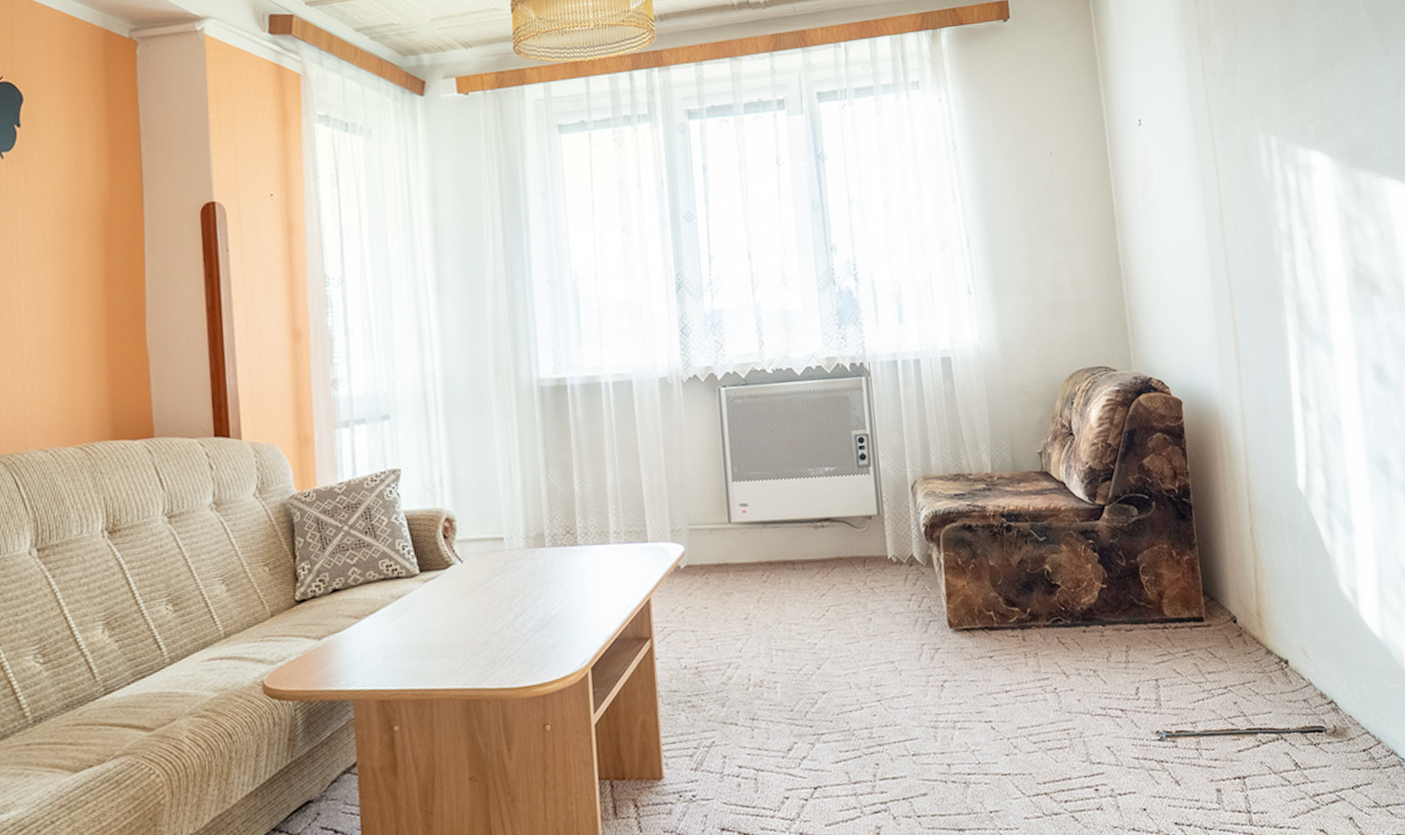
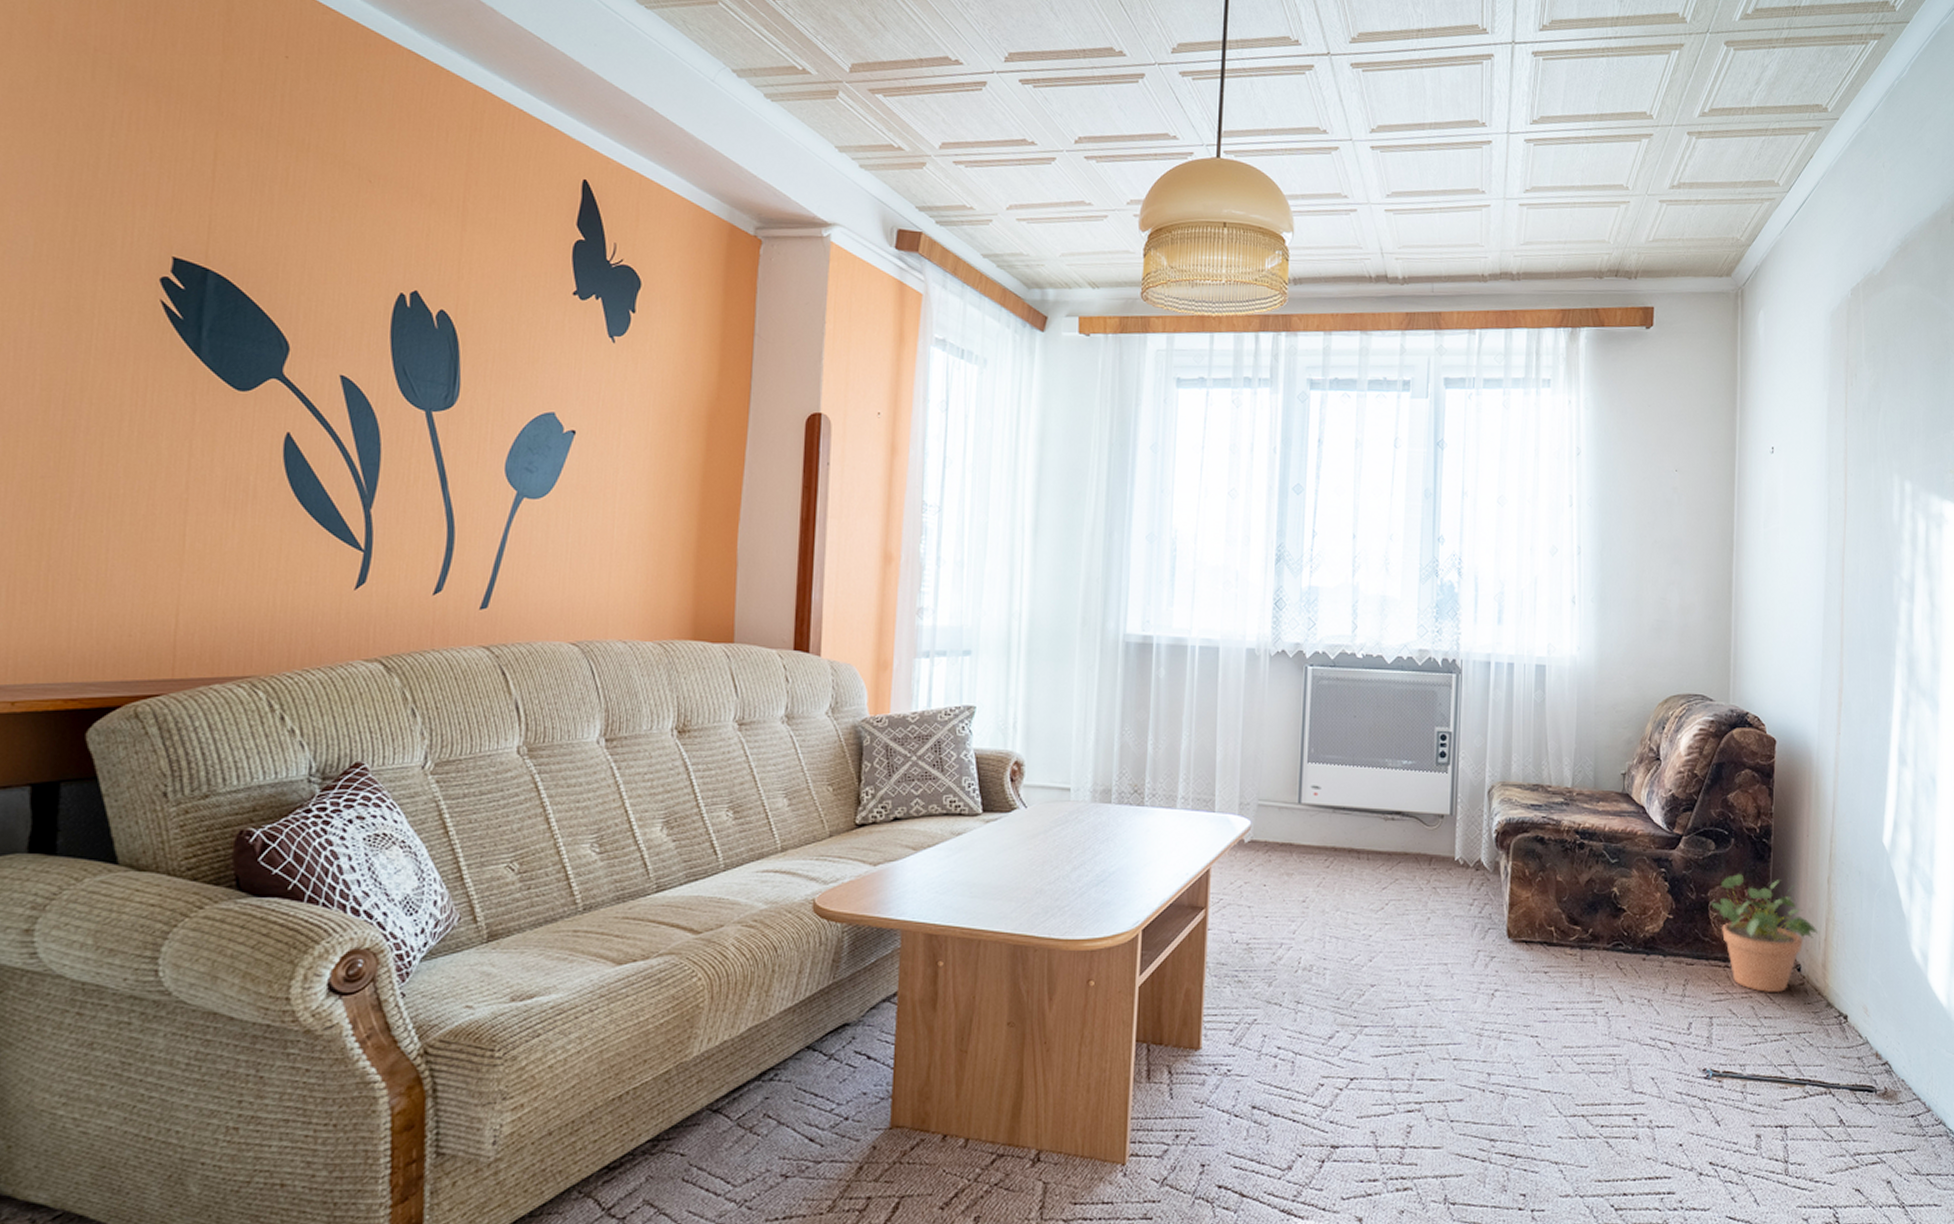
potted plant: none [1141,535,1249,648] -> present [1711,874,1819,993]

